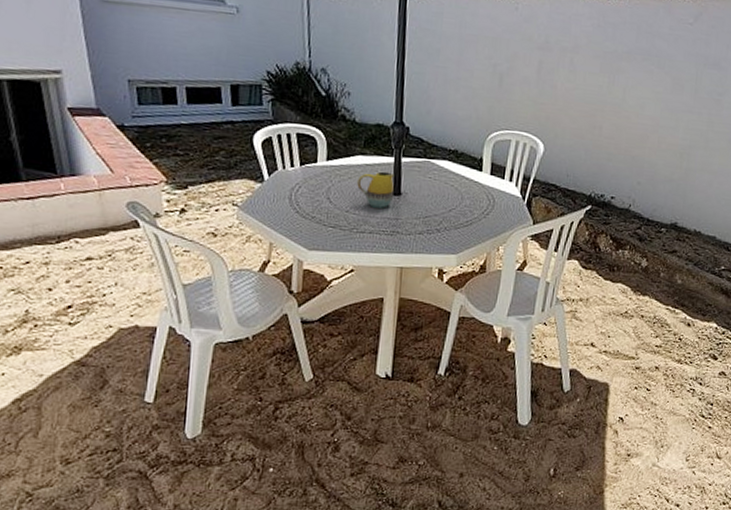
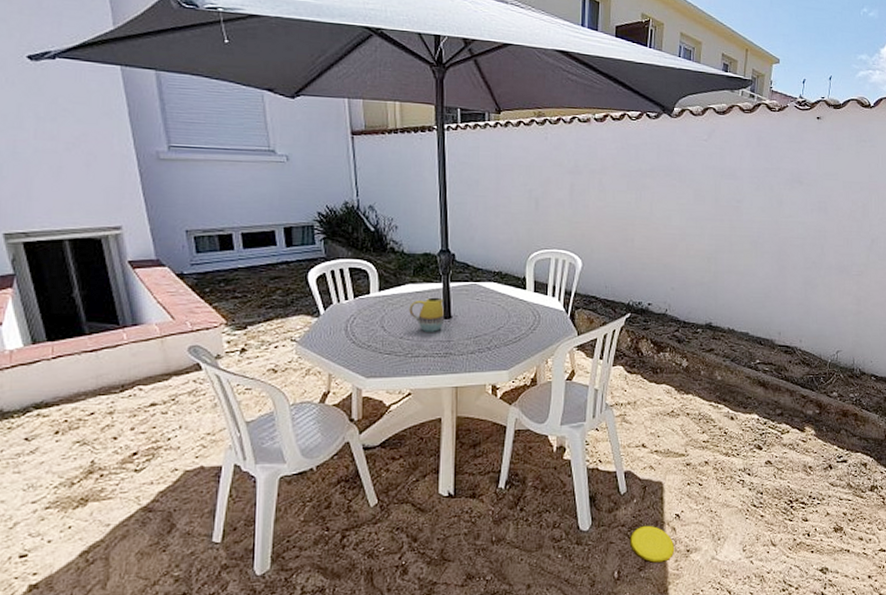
frisbee: none [568,425,615,464] -> present [629,525,675,563]

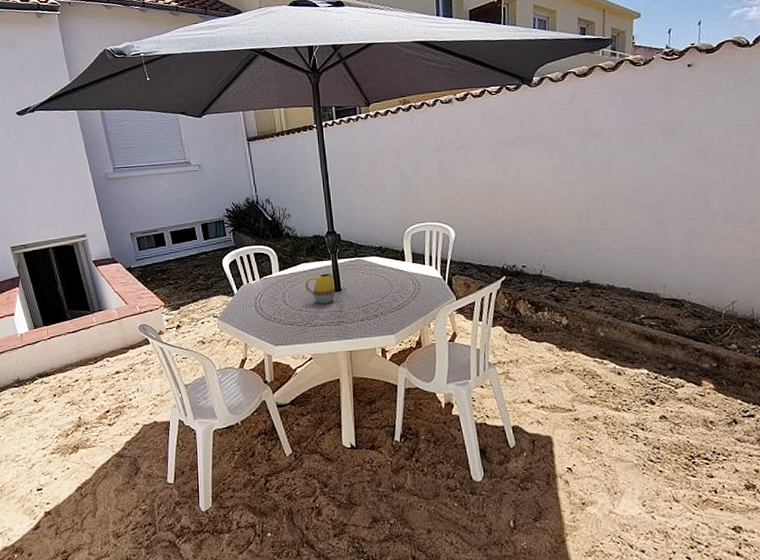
frisbee: present [629,525,675,563] -> none [522,477,570,514]

